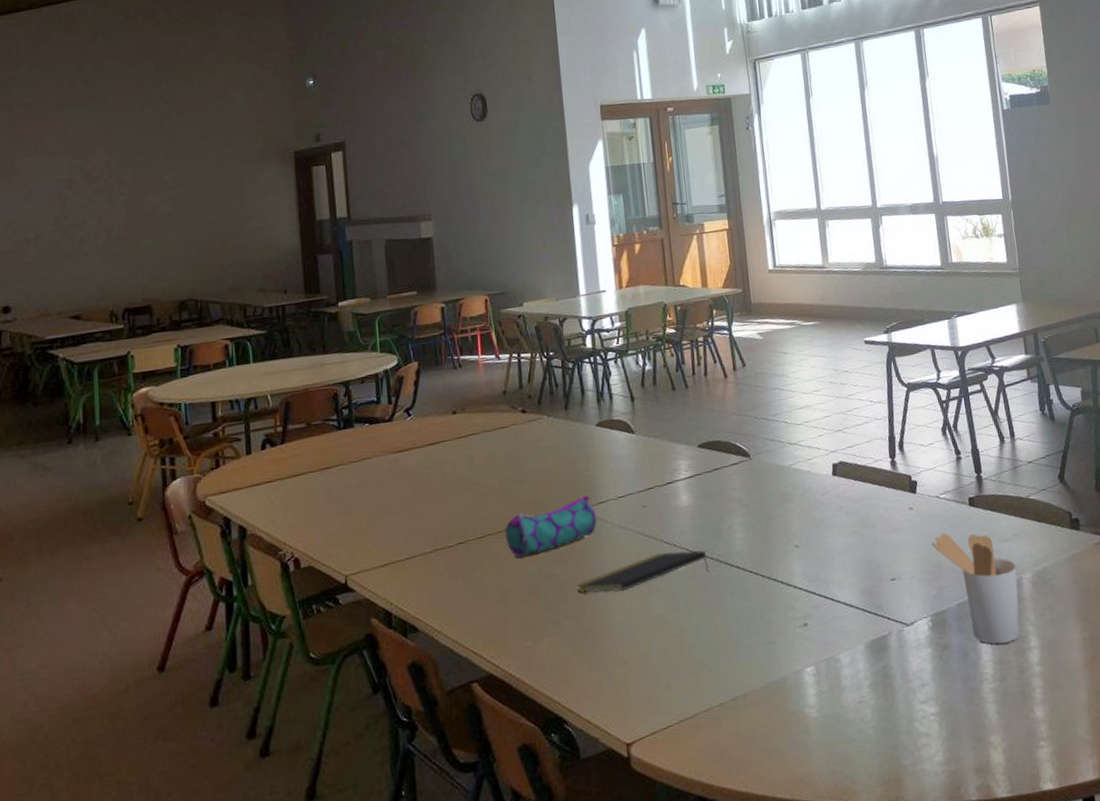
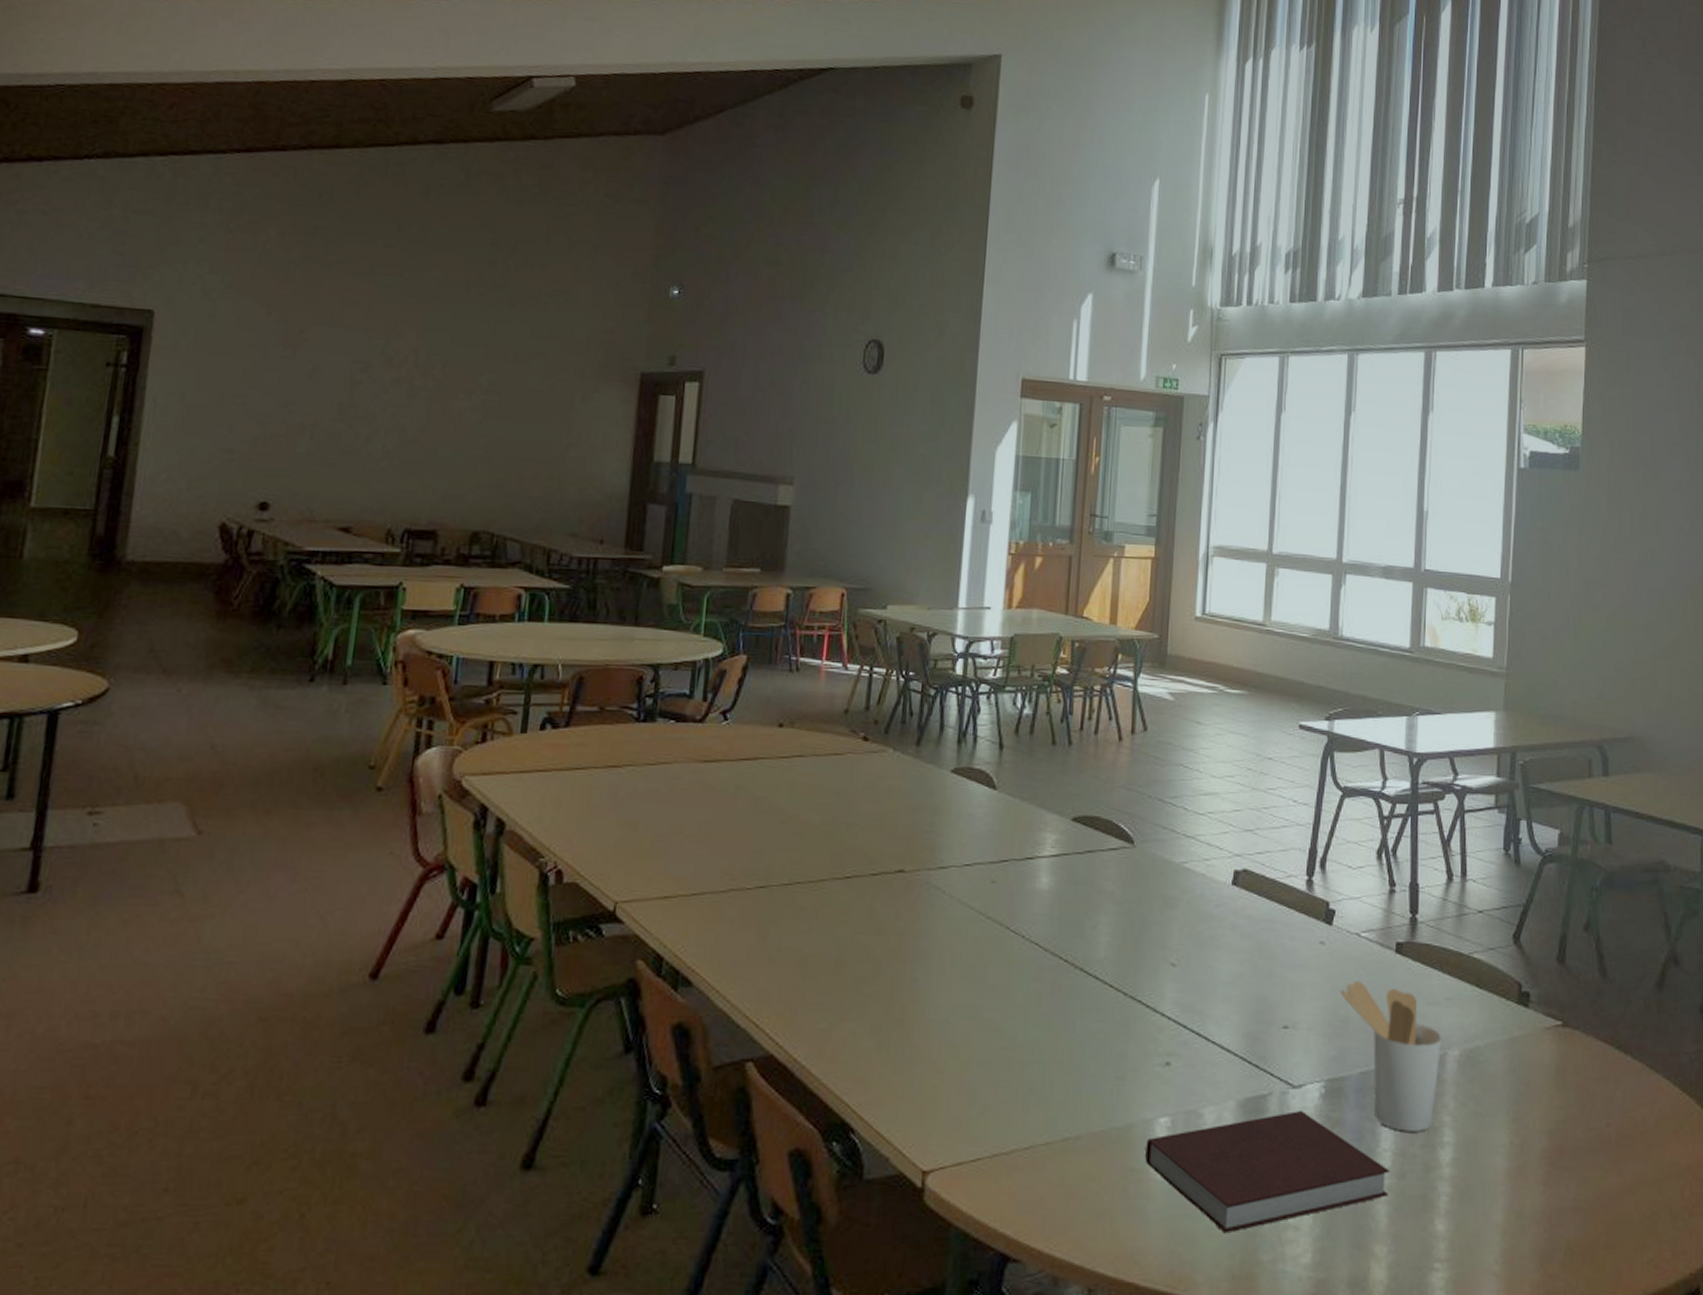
pencil case: present [505,495,597,558] -> none [817,855,933,917]
notepad: present [576,550,709,593] -> none [894,942,1061,983]
notebook: none [799,641,995,749] -> present [1145,1110,1390,1234]

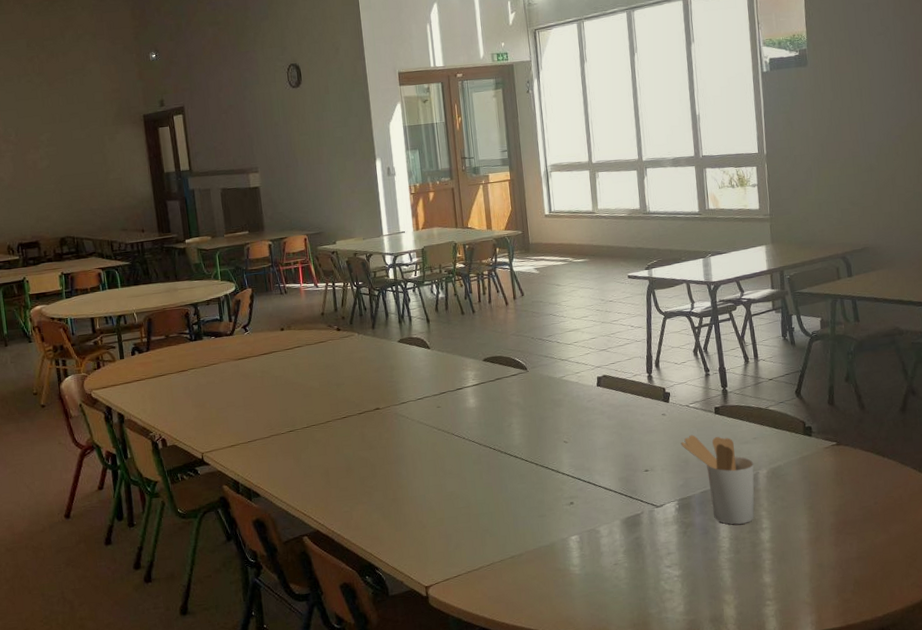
notebook: present [1145,1110,1390,1234] -> none [565,520,730,600]

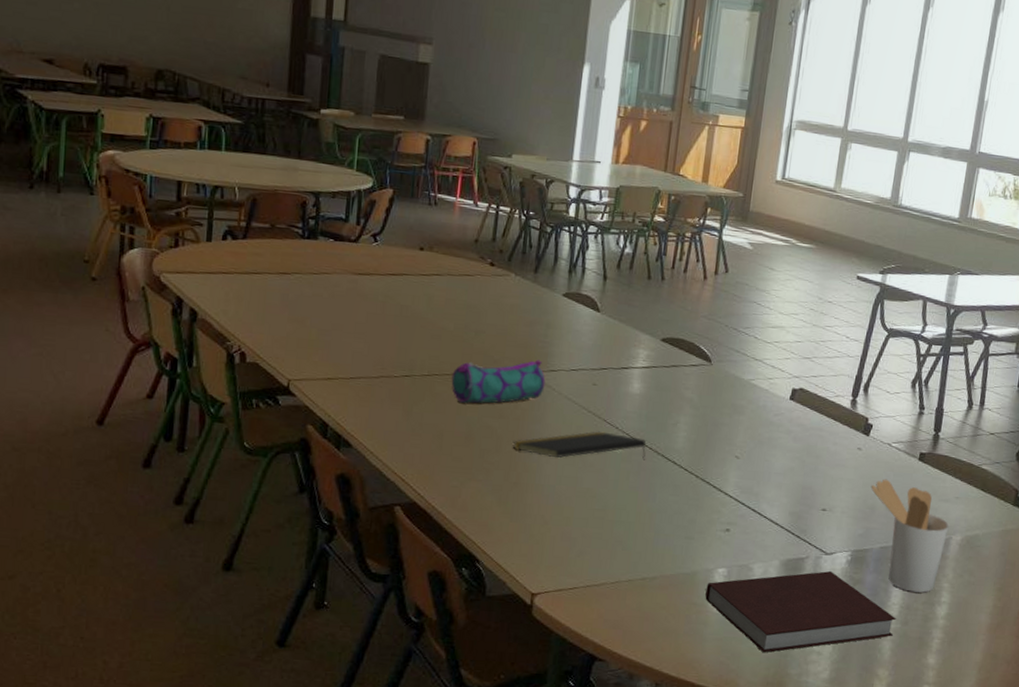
pencil case: none [325,397,400,444] -> present [451,359,546,404]
notepad: none [384,442,492,473] -> present [512,431,647,460]
notebook: none [565,520,730,600] -> present [705,570,896,653]

